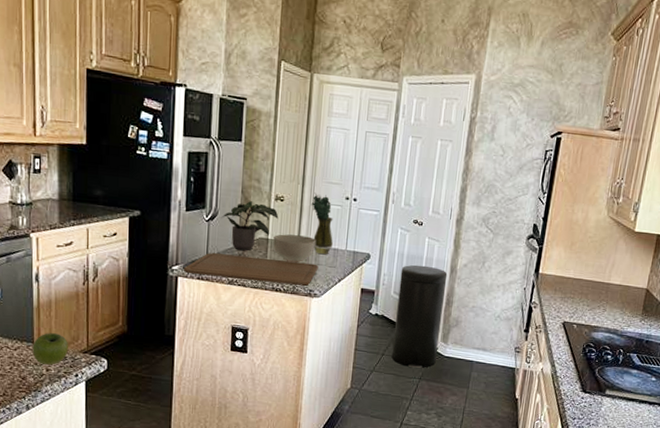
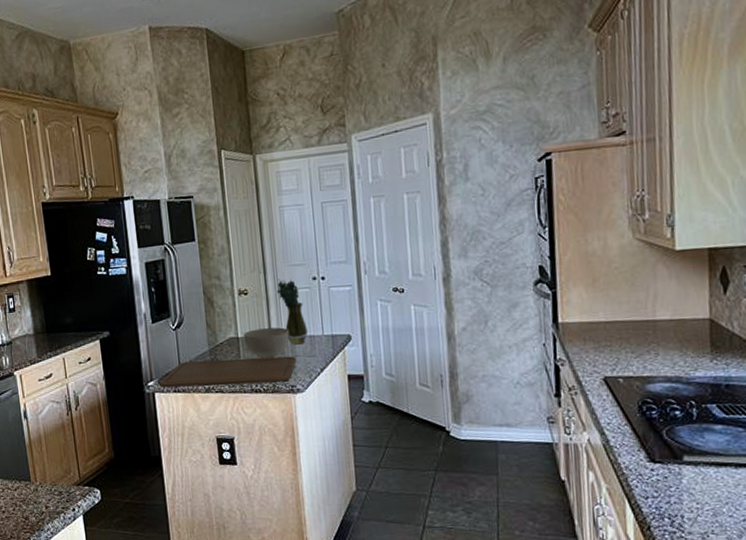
fruit: present [33,333,69,366] -> none [30,469,63,503]
potted plant: present [221,201,279,250] -> none [187,301,245,354]
pedal bin: present [391,264,448,369] -> none [389,337,451,459]

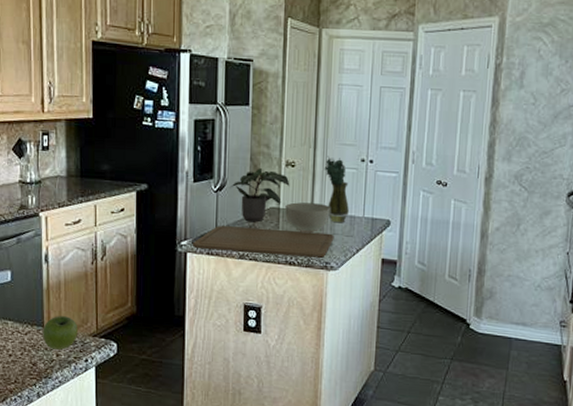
fruit: none [30,469,63,503] -> present [43,316,79,351]
potted plant: none [187,301,245,354] -> present [230,168,290,221]

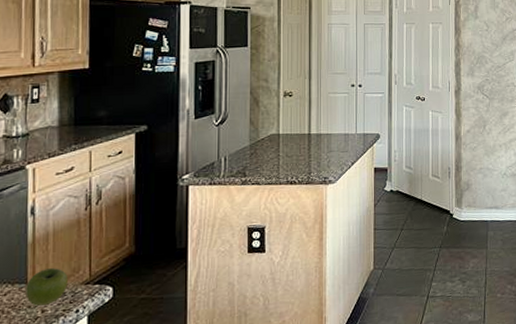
chopping board: present [193,226,334,259] -> none [195,151,331,181]
potted plant: present [230,168,290,221] -> none [231,101,288,149]
bowl: present [285,202,330,232] -> none [285,126,326,153]
vase: present [324,156,349,223] -> none [319,84,343,142]

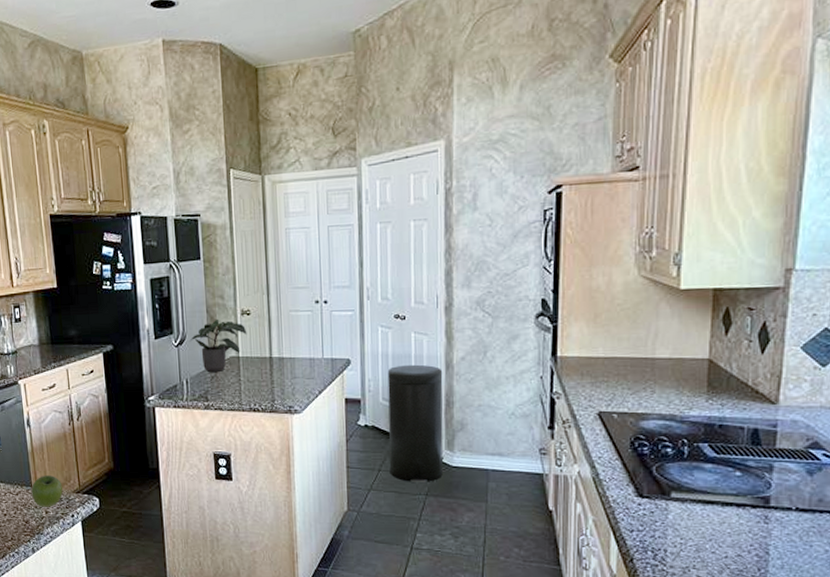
potted plant: none [231,101,288,149] -> present [189,320,247,372]
pedal bin: none [410,137,454,238] -> present [387,364,443,483]

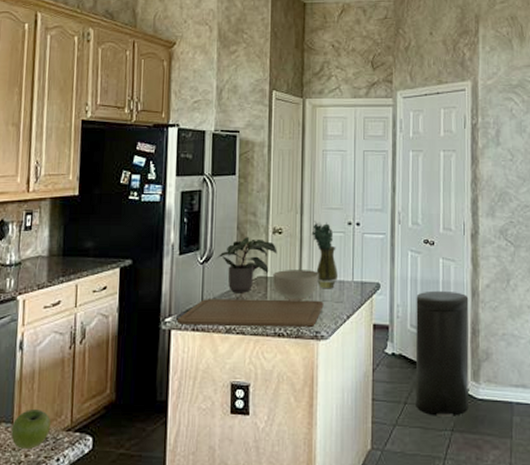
chopping board: none [160,377,296,404] -> present [177,299,324,328]
bowl: none [244,349,289,378] -> present [273,270,319,300]
vase: none [279,301,308,367] -> present [311,221,338,289]

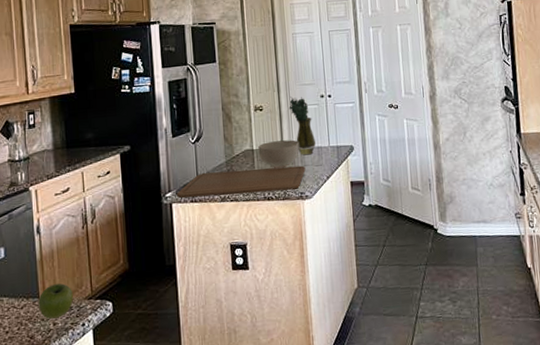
potted plant: present [216,237,278,292] -> none [206,116,260,166]
pedal bin: present [415,290,469,418] -> none [386,146,439,255]

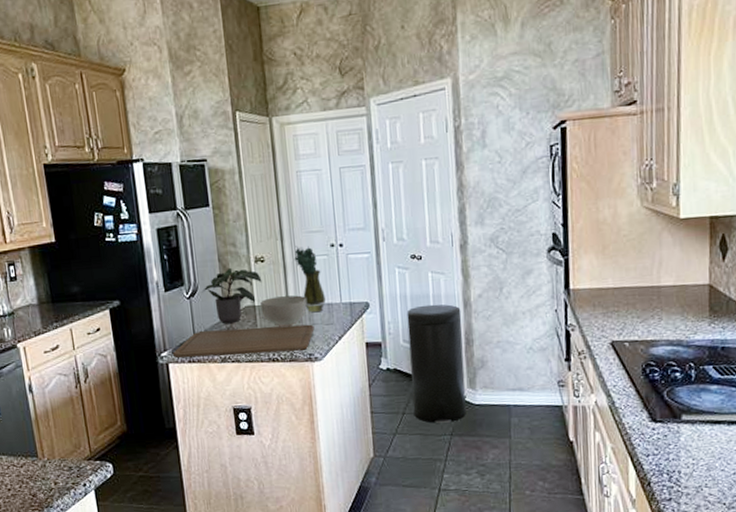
fruit: present [38,283,74,320] -> none [37,443,73,479]
potted plant: none [206,116,260,166] -> present [202,268,262,323]
pedal bin: none [386,146,439,255] -> present [406,304,466,424]

